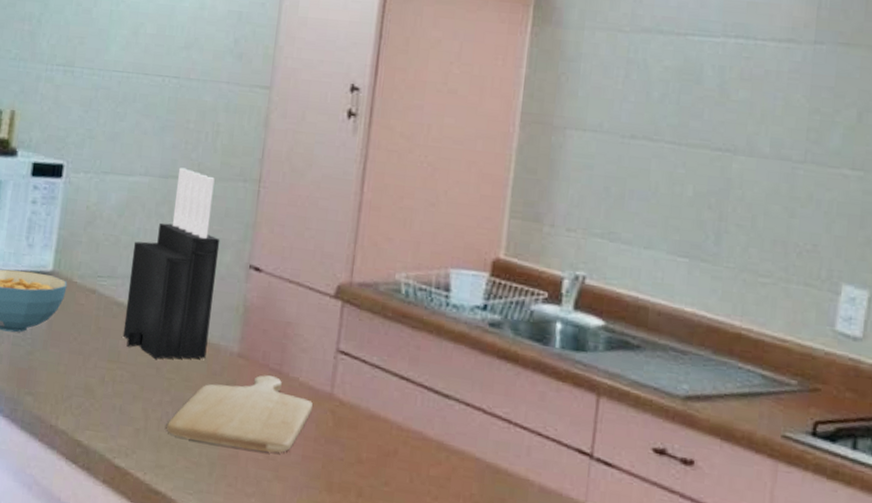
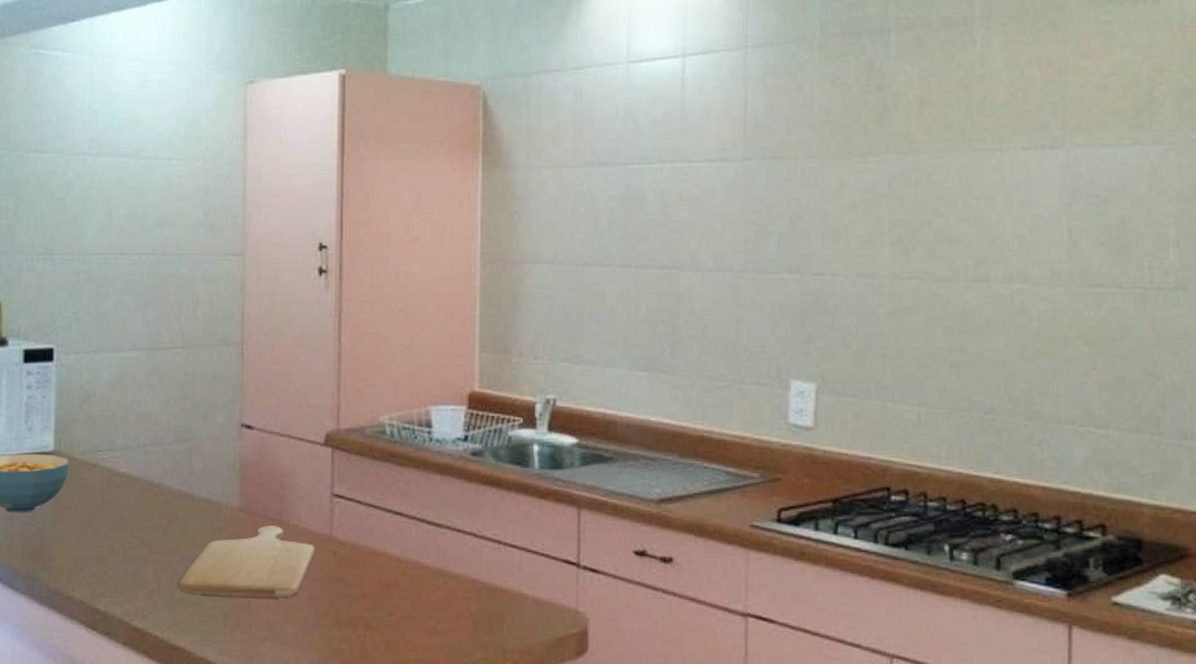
knife block: present [122,167,221,359] -> none [128,339,211,522]

